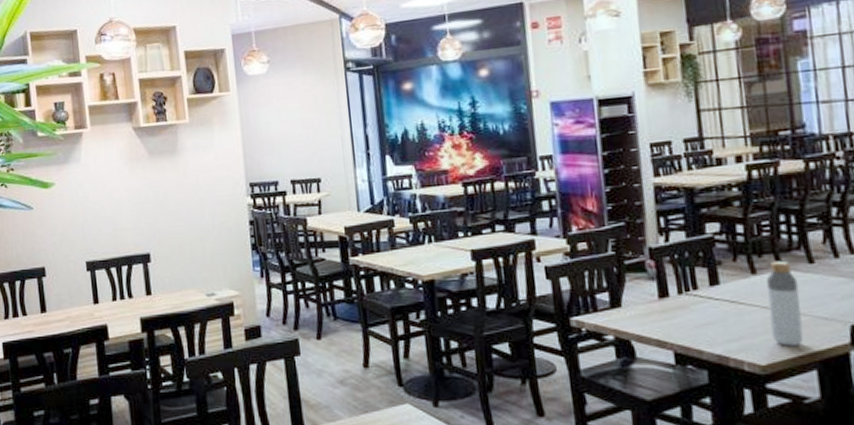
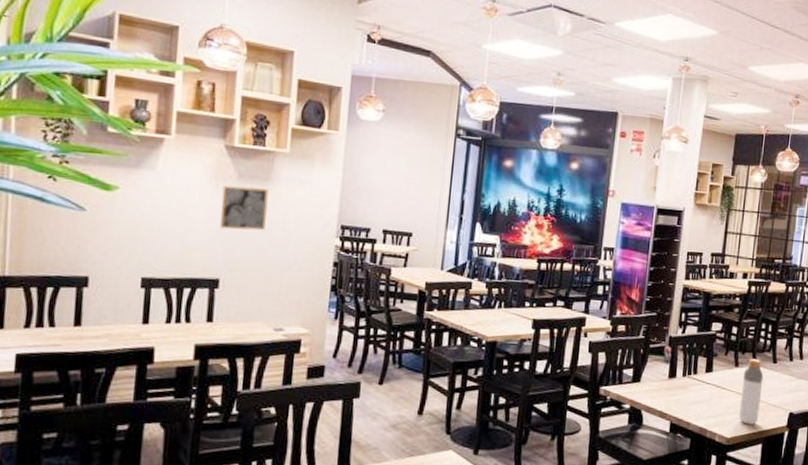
wall art: none [137,160,182,206] -> present [219,185,269,231]

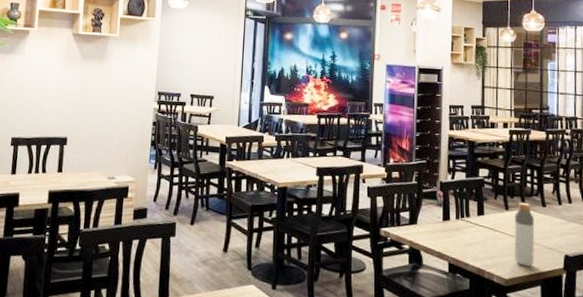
wall art: present [219,185,269,231] -> none [68,64,104,99]

